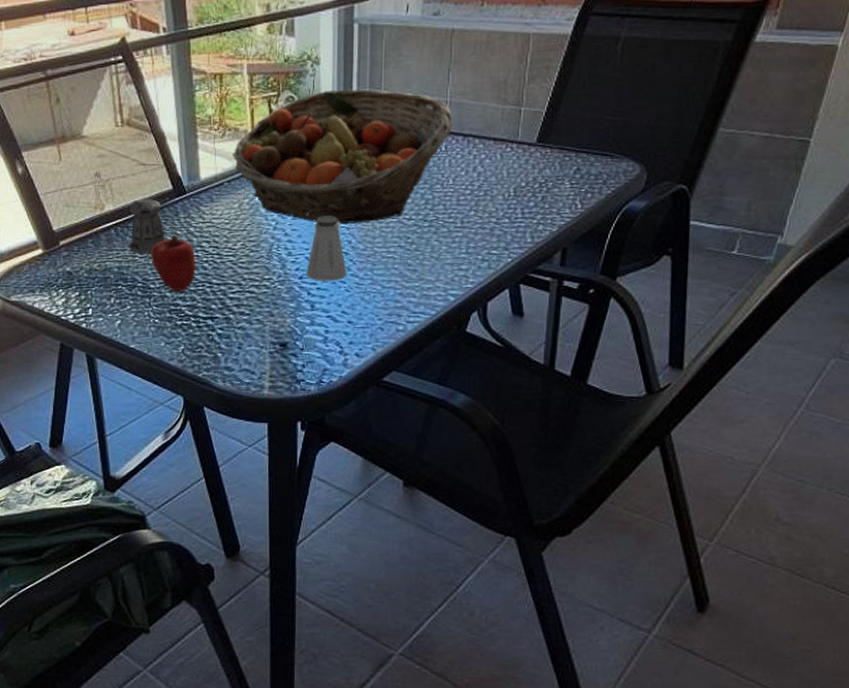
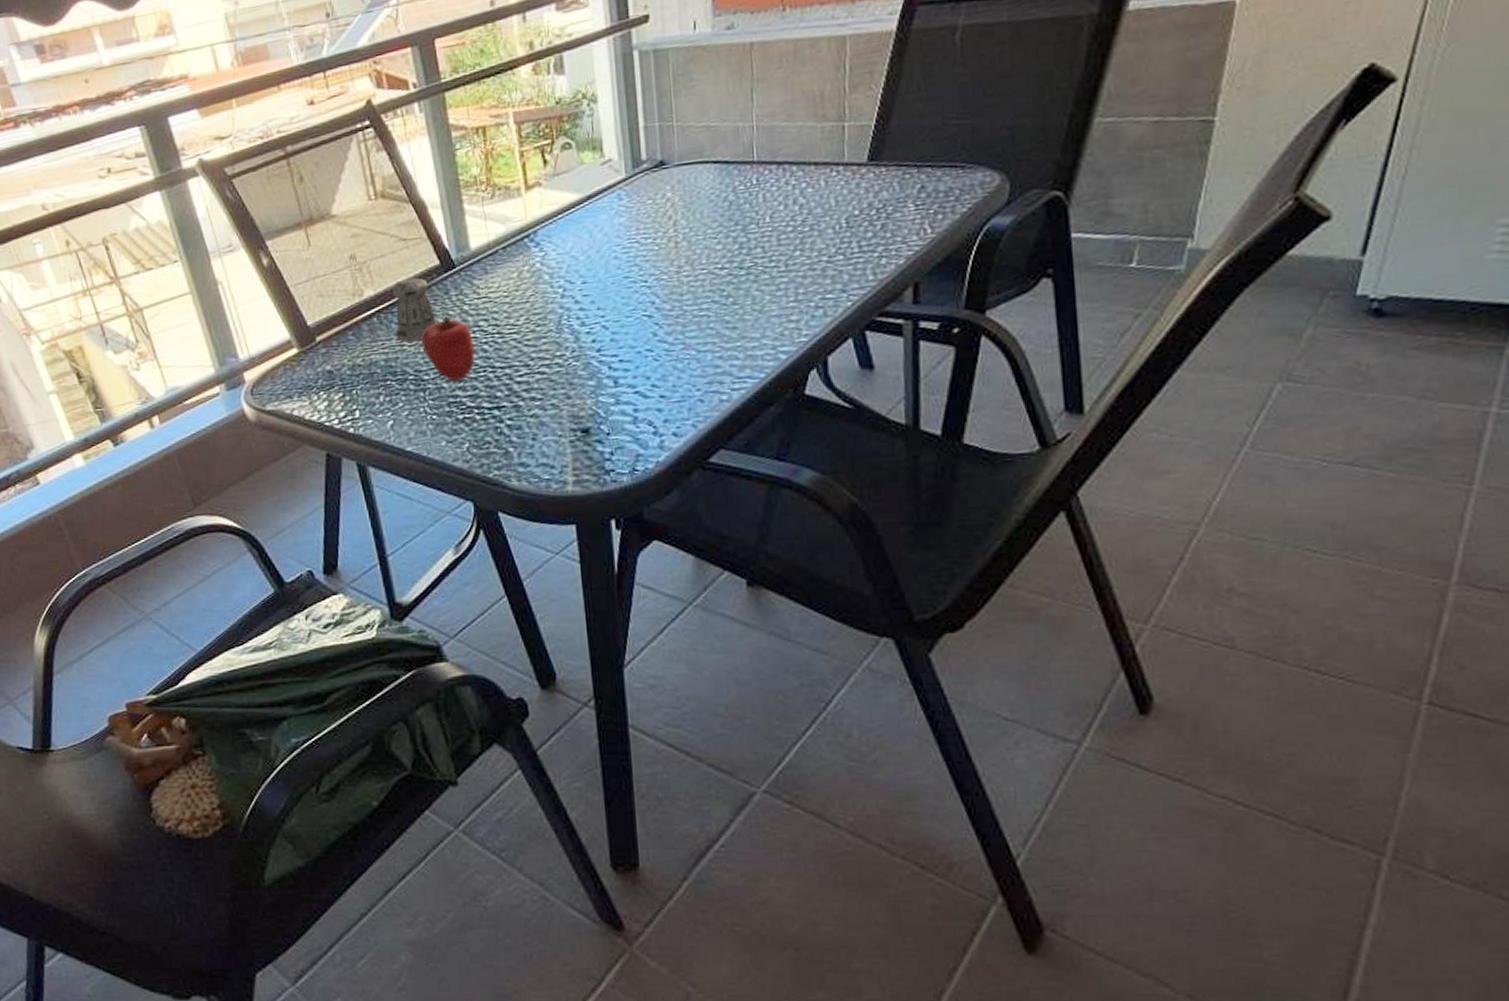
fruit basket: present [233,89,454,224] -> none [505,121,764,285]
saltshaker: present [306,216,347,281] -> none [604,275,653,352]

